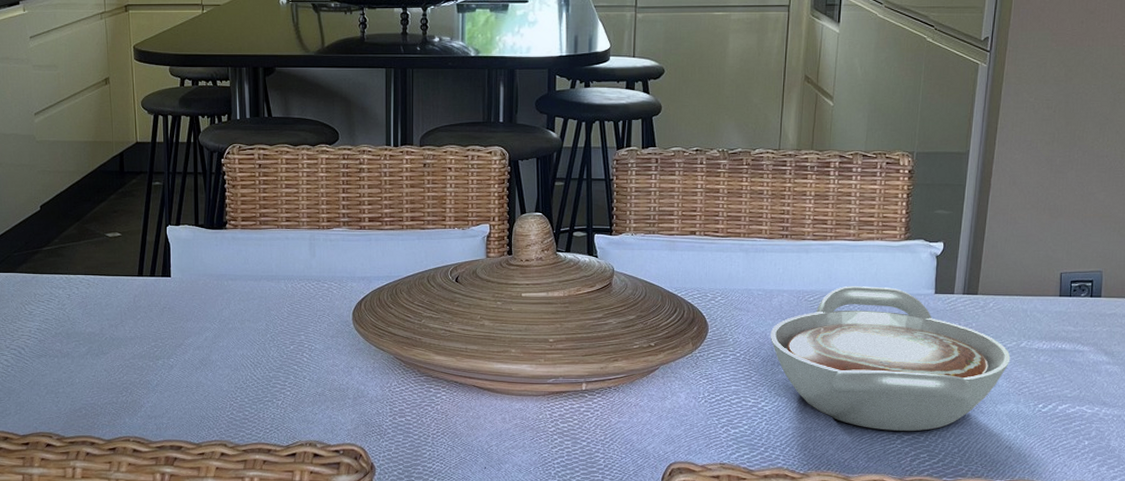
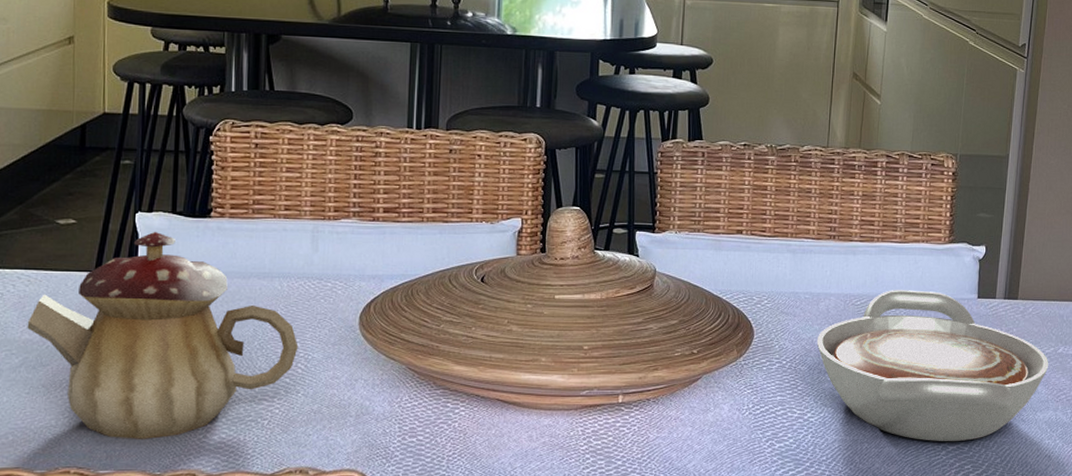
teapot: none [90,241,303,415] -> present [27,231,299,439]

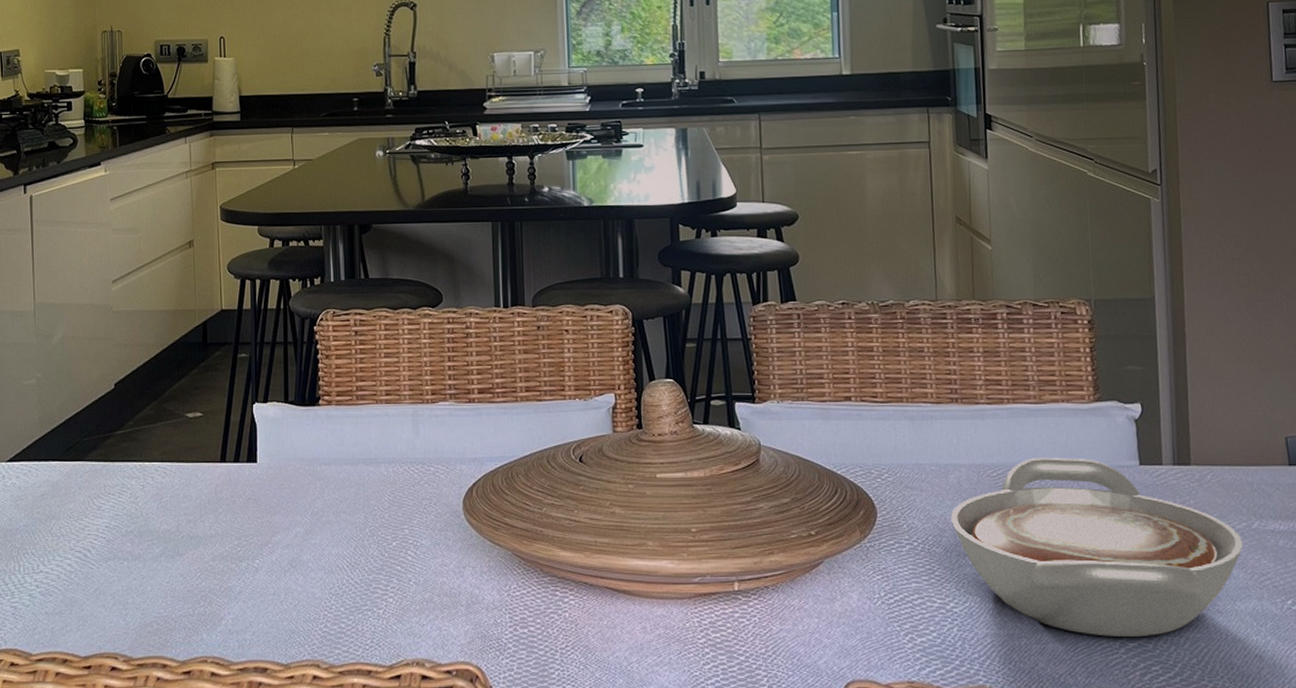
teapot: present [27,231,299,439] -> none [165,421,407,628]

